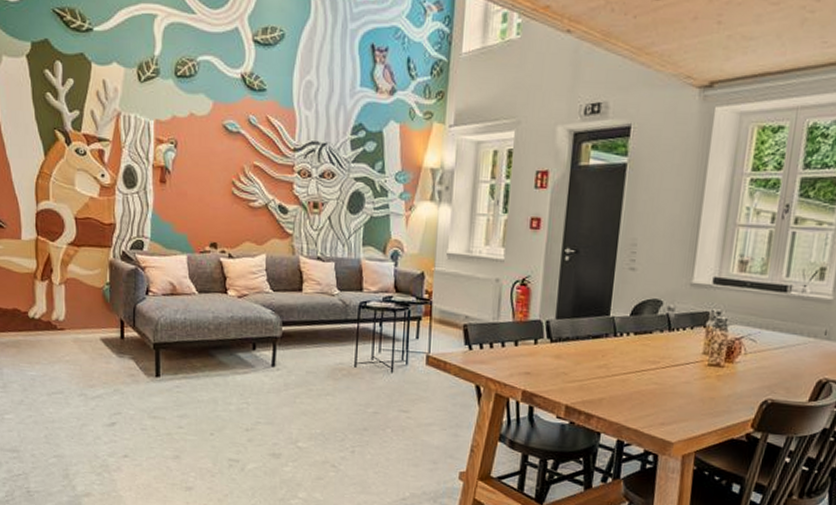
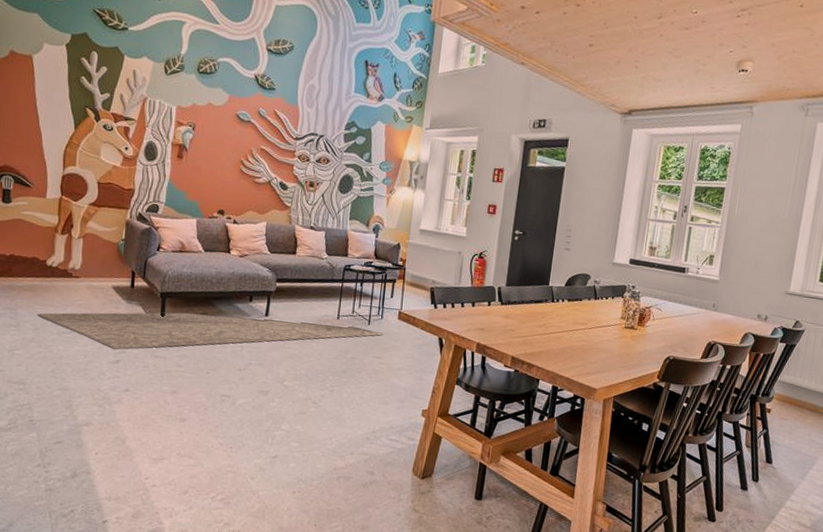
rug: none [24,364,410,411] -> present [37,312,384,350]

